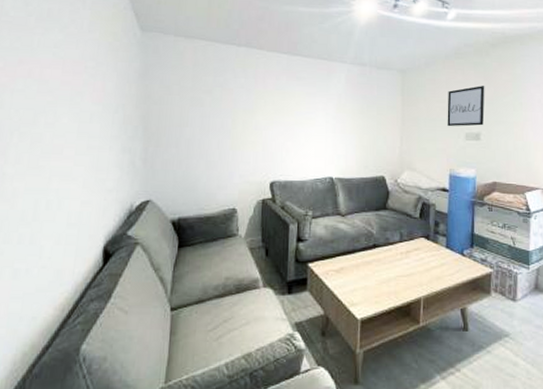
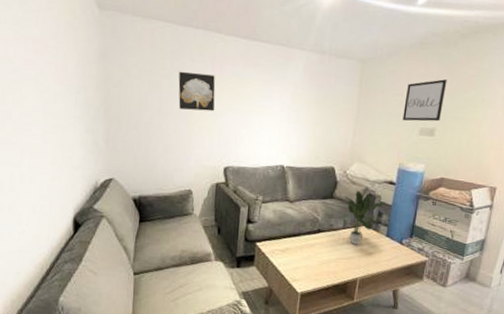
wall art: none [221,86,259,125] -> present [178,71,216,112]
potted plant: none [398,200,440,259] -> present [344,191,384,245]

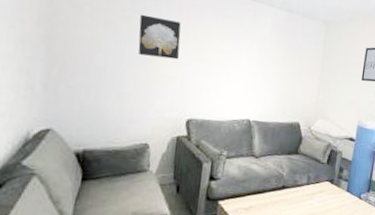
potted plant: present [344,191,384,245] -> none [308,146,345,201]

